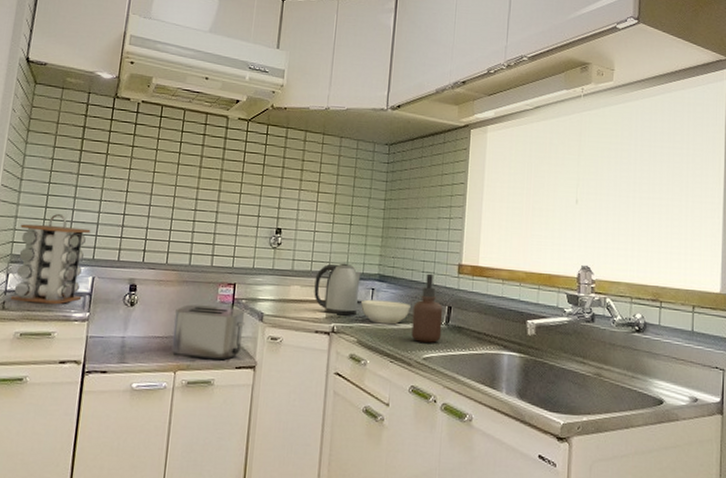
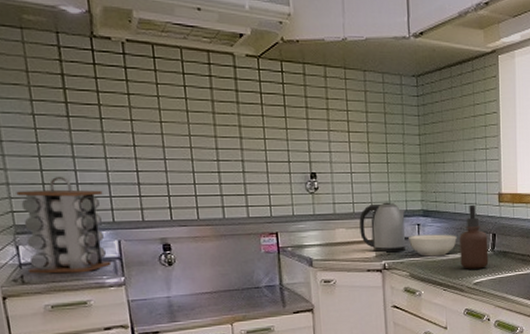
toaster: present [171,304,246,361] -> none [219,256,296,309]

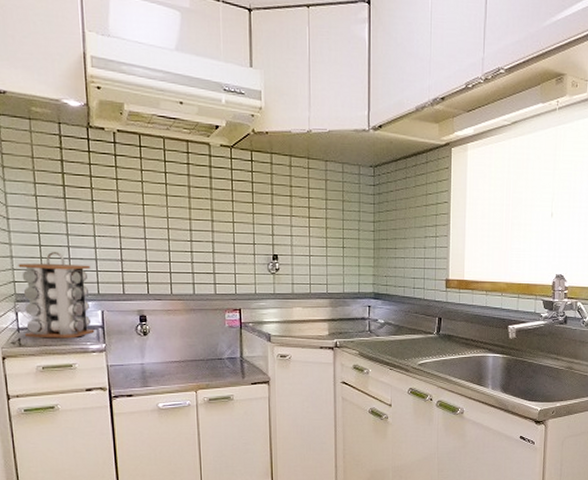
kettle: present [359,202,406,253] -> none [315,284,357,332]
bowl: present [409,234,457,257] -> none [360,316,405,337]
soap dispenser: present [459,204,489,269] -> none [407,289,434,351]

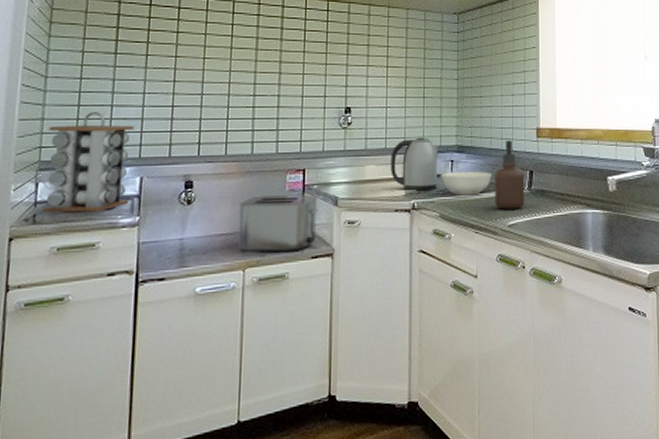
toaster: none [188,331,255,378] -> present [238,194,319,253]
kettle: none [315,284,357,332] -> present [390,137,438,191]
bowl: none [360,316,405,337] -> present [441,171,492,196]
soap dispenser: none [407,289,434,351] -> present [495,140,525,210]

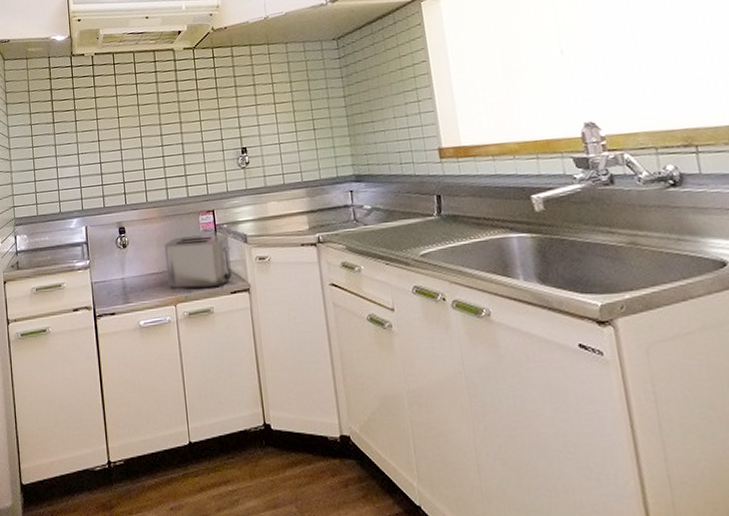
spice rack: present [41,111,135,214] -> none [17,173,80,260]
kettle: present [390,137,438,191] -> none [289,169,339,225]
bowl: present [441,171,492,196] -> none [342,199,396,227]
soap dispenser: present [495,140,525,210] -> none [398,163,436,239]

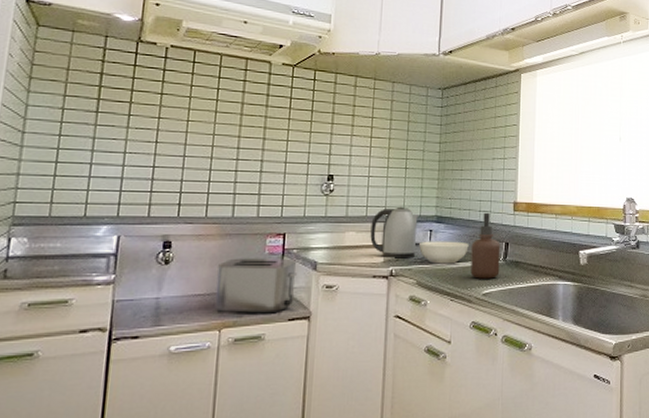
kettle: none [289,169,339,225] -> present [370,206,418,258]
bowl: none [342,199,396,227] -> present [419,241,469,264]
soap dispenser: none [398,163,436,239] -> present [470,212,501,279]

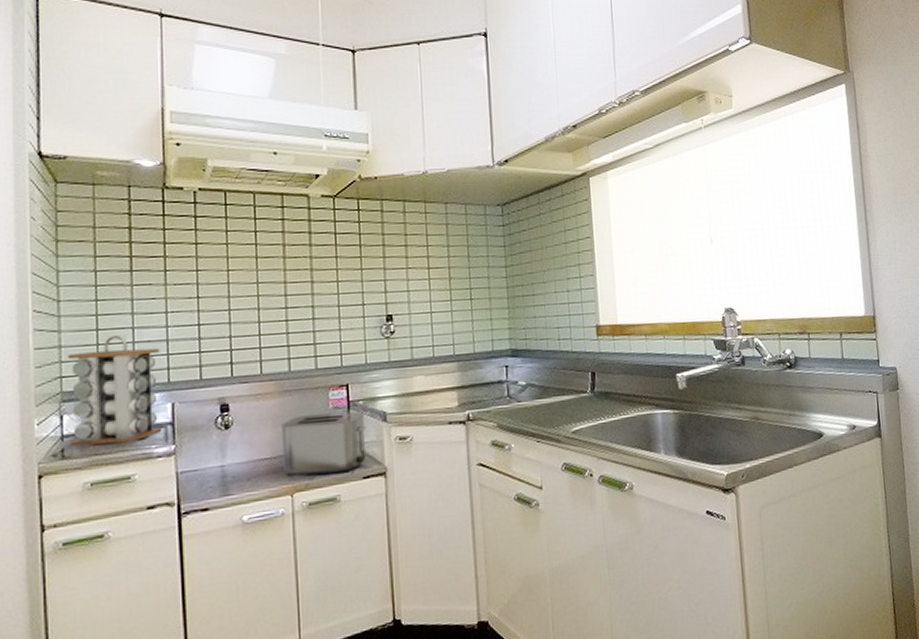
spice rack: none [13,168,114,270] -> present [67,334,162,447]
kettle: present [370,206,418,258] -> none [439,342,492,402]
bowl: present [419,241,469,264] -> none [496,375,551,403]
soap dispenser: present [470,212,501,279] -> none [553,340,589,416]

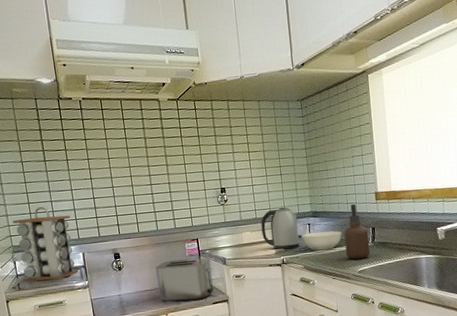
kettle: none [439,342,492,402] -> present [260,207,299,250]
bowl: none [496,375,551,403] -> present [301,231,342,251]
soap dispenser: none [553,340,589,416] -> present [344,203,370,260]

